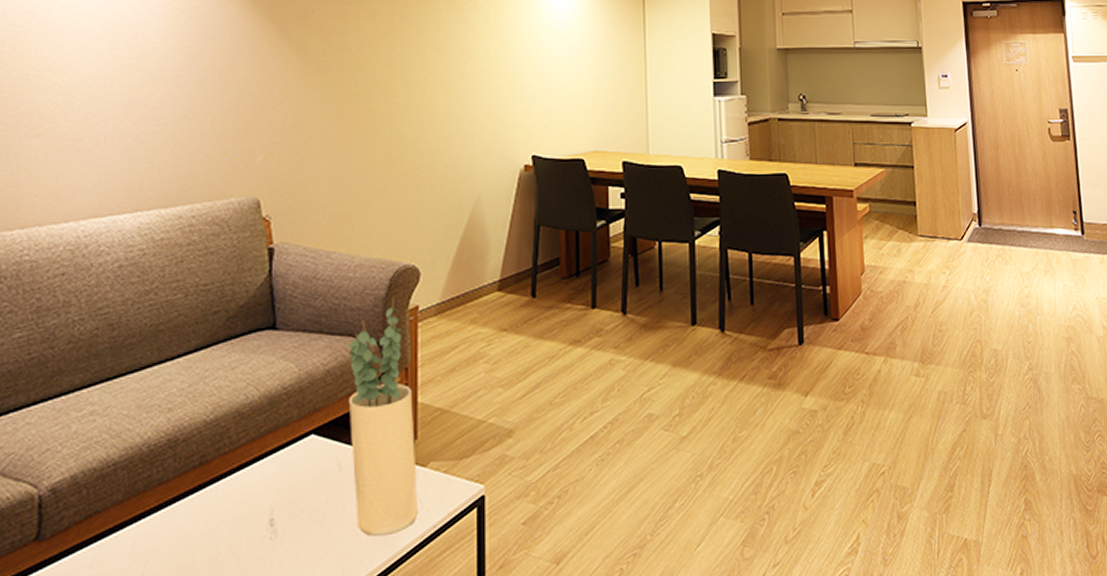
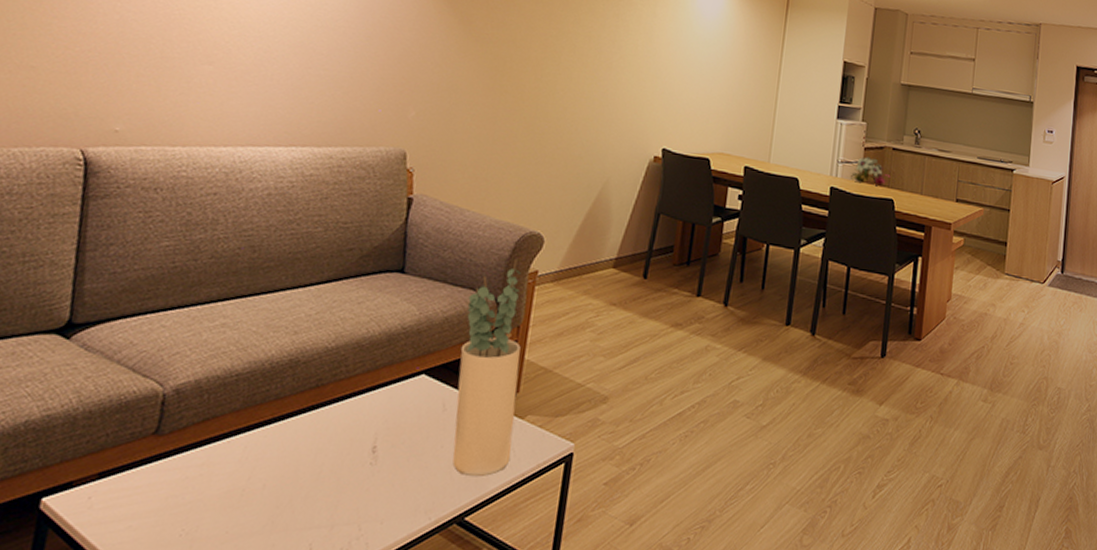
flower arrangement: none [736,132,781,161] -> present [849,157,891,186]

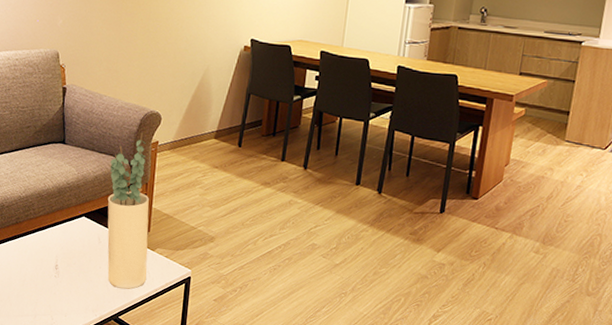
flower arrangement: present [849,157,891,186] -> none [416,37,455,63]

